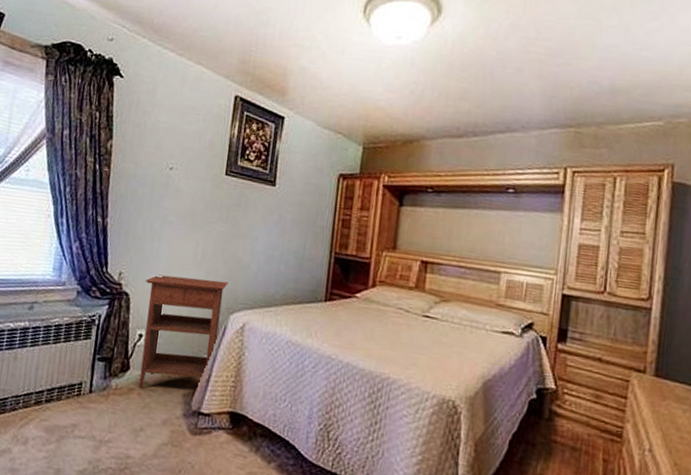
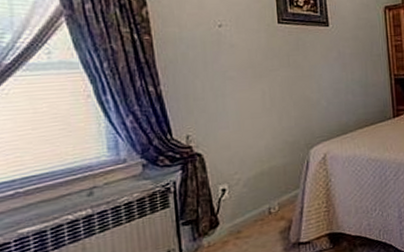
nightstand: present [138,274,228,389] -> none [216,121,302,239]

